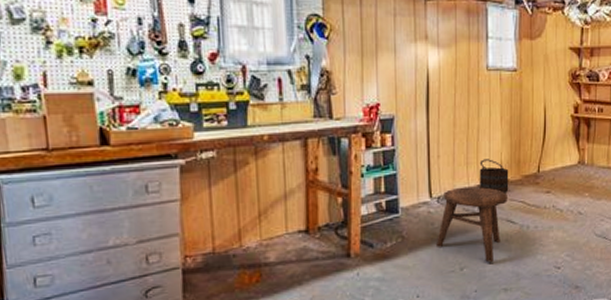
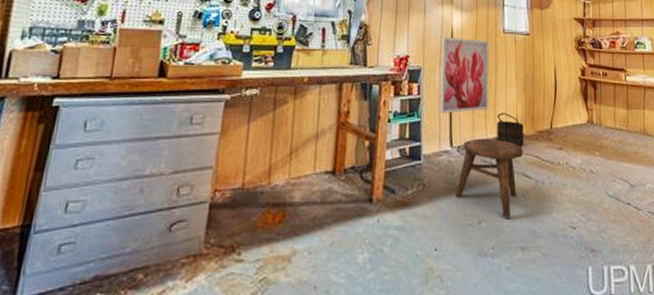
wall art: none [416,78,471,164] -> present [439,36,489,113]

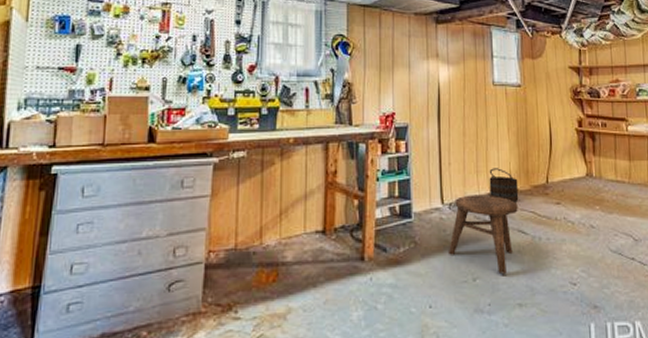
wall art: present [439,36,489,113] -> none [428,91,480,170]

